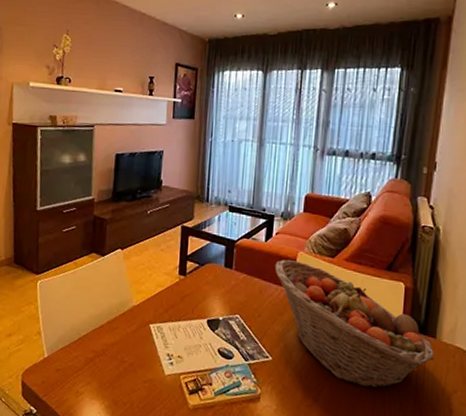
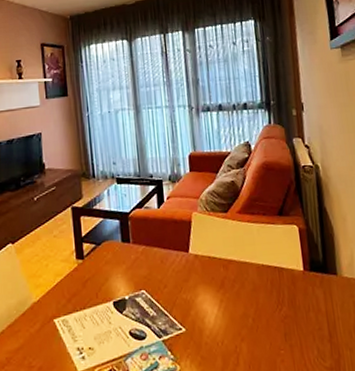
fruit basket: present [275,260,435,389] -> none [171,222,340,340]

